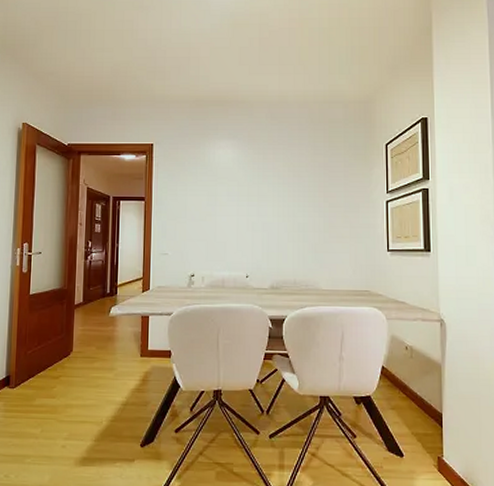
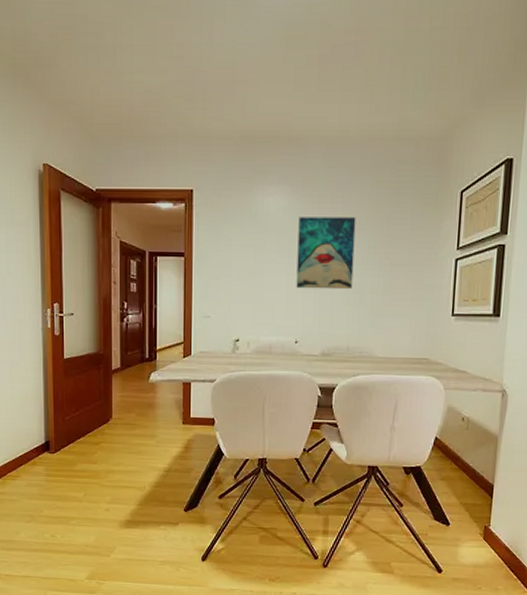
wall art: none [245,166,297,229] -> present [296,217,356,290]

